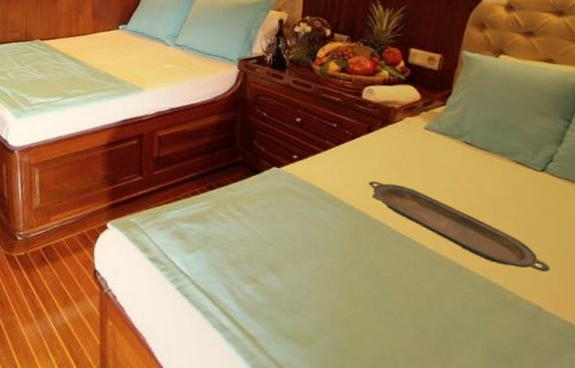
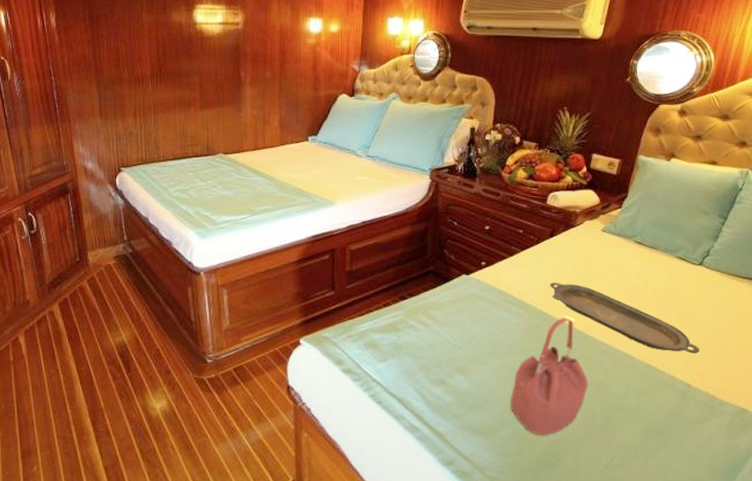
handbag: none [328,219,418,351] -> present [510,317,588,436]

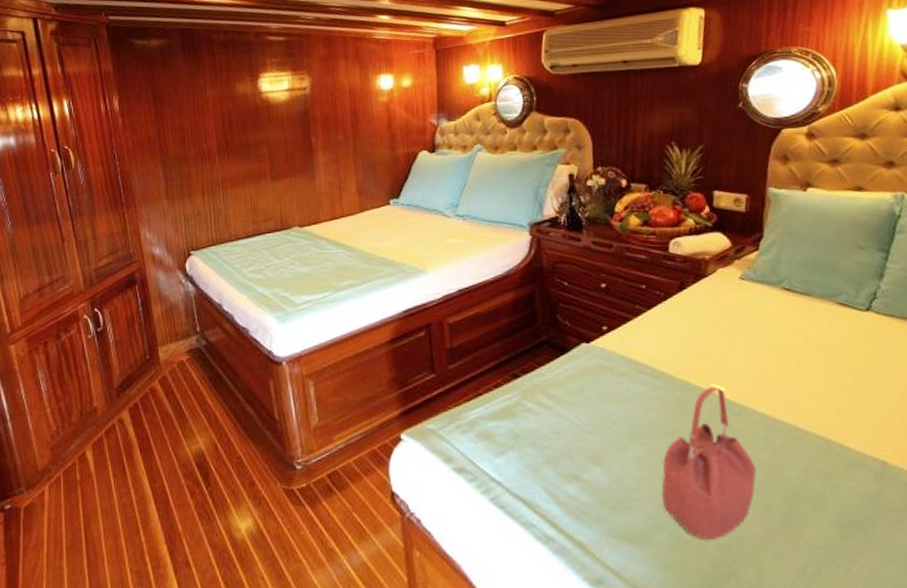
serving tray: present [549,283,700,353] -> none [687,345,890,421]

